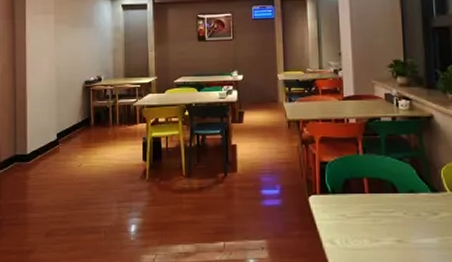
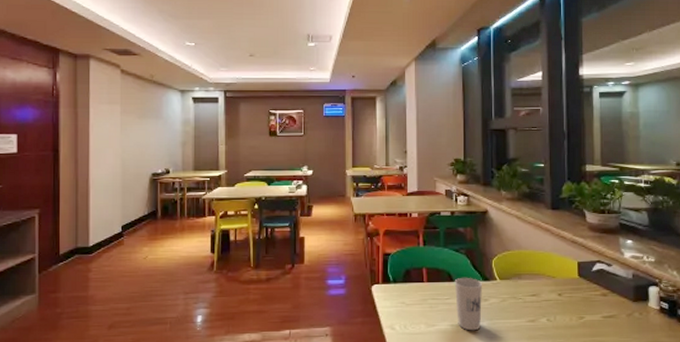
cup: none [399,189,432,248] -> present [454,278,482,331]

